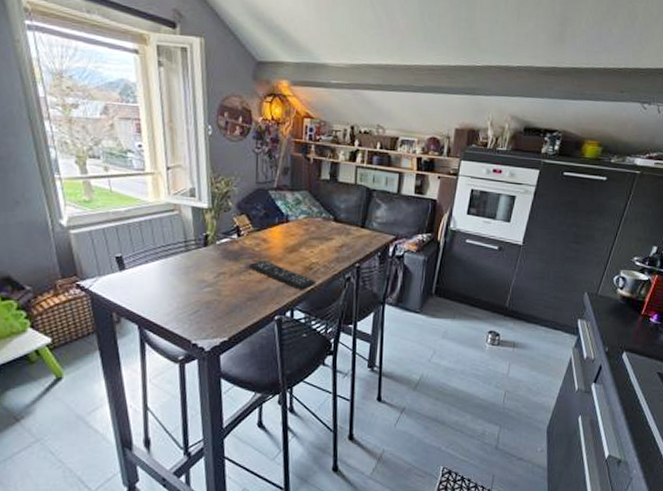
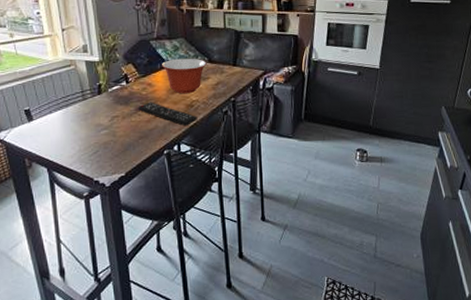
mixing bowl: none [280,213,332,255] -> present [162,58,207,94]

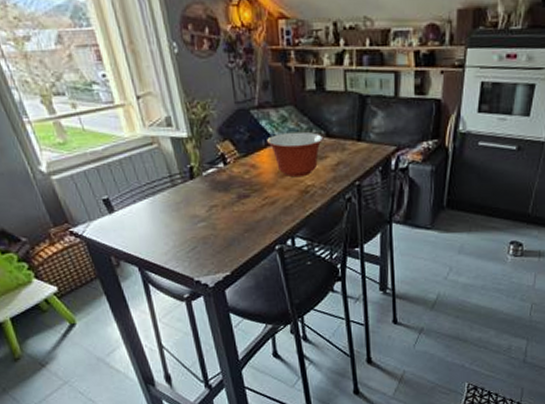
remote control: present [137,102,198,127] -> none [240,187,315,217]

